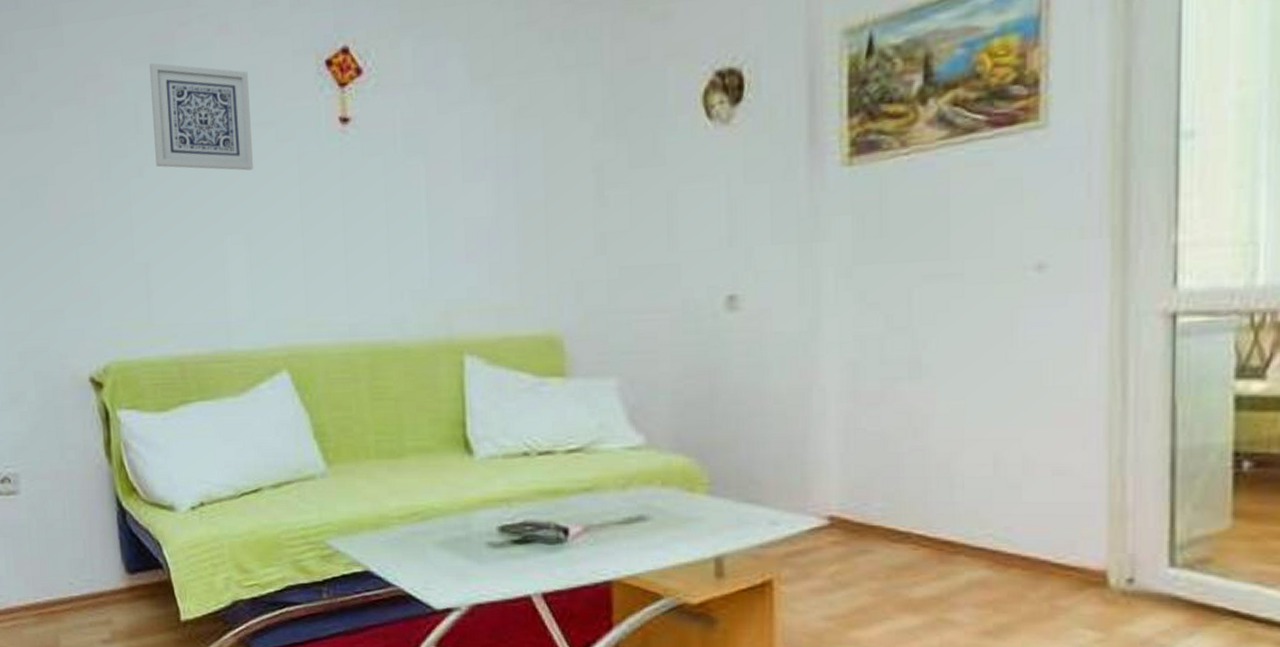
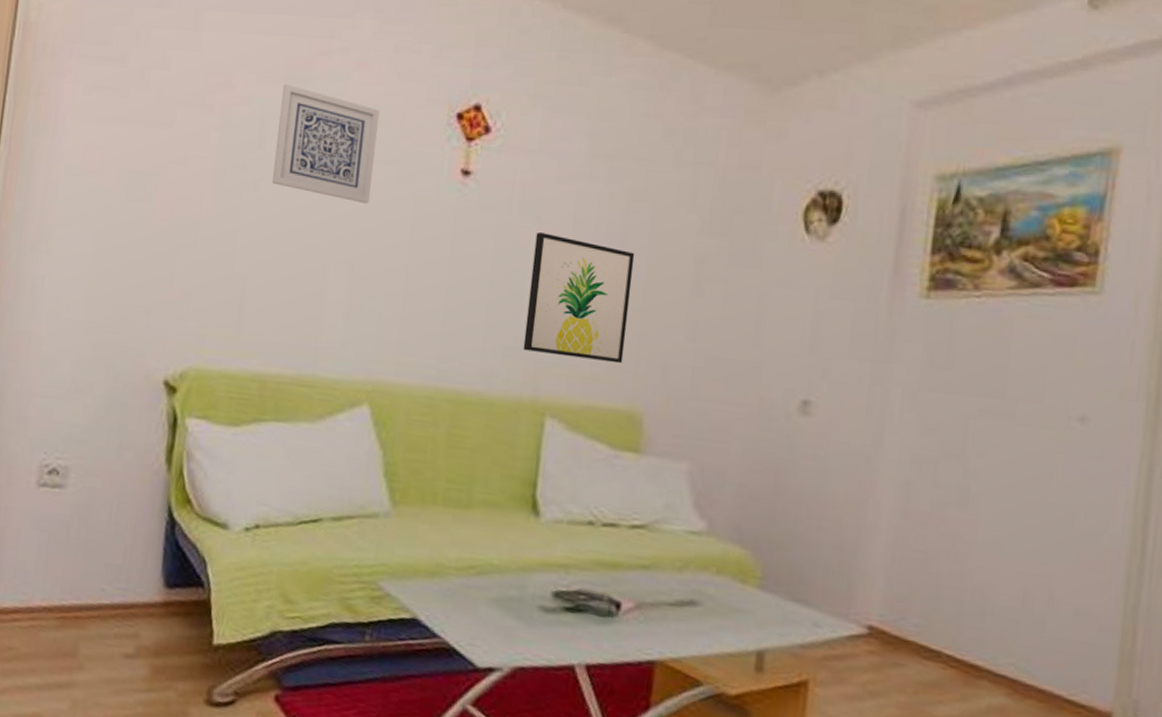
wall art: none [425,167,534,292] -> present [523,231,635,364]

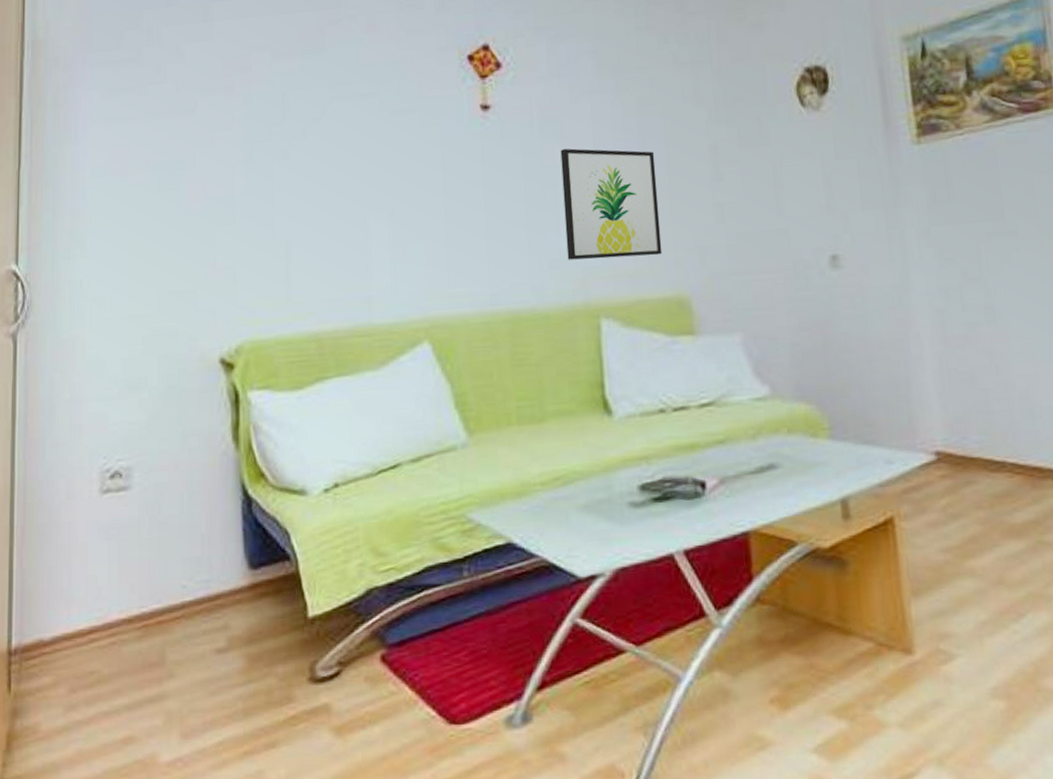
wall art: present [272,83,380,204] -> none [298,55,398,153]

